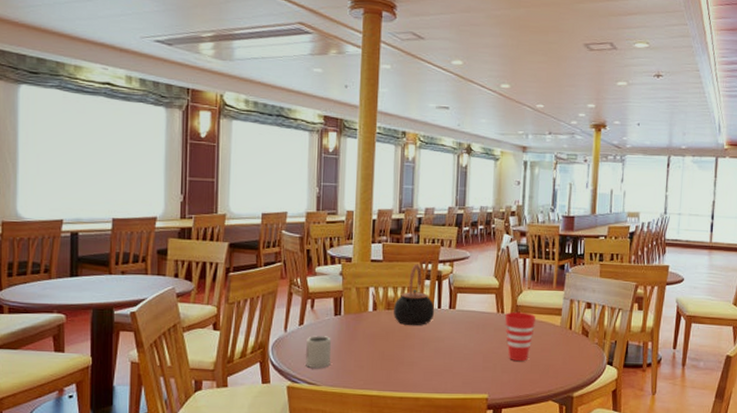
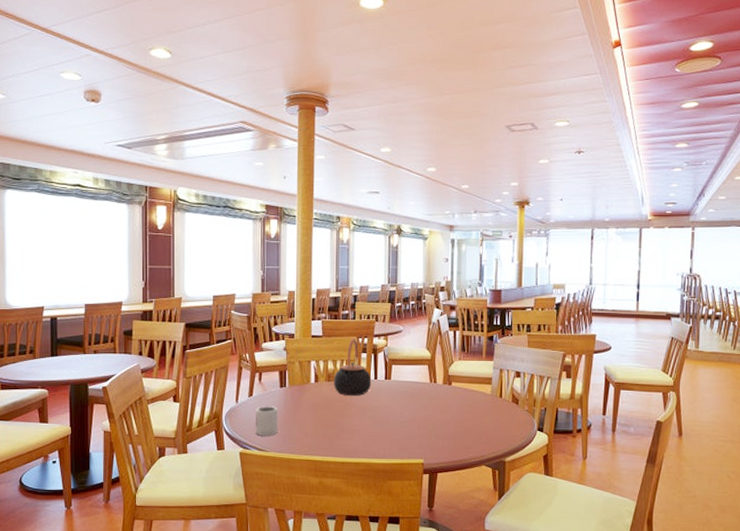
cup: present [505,311,536,362] -> none [438,381,467,429]

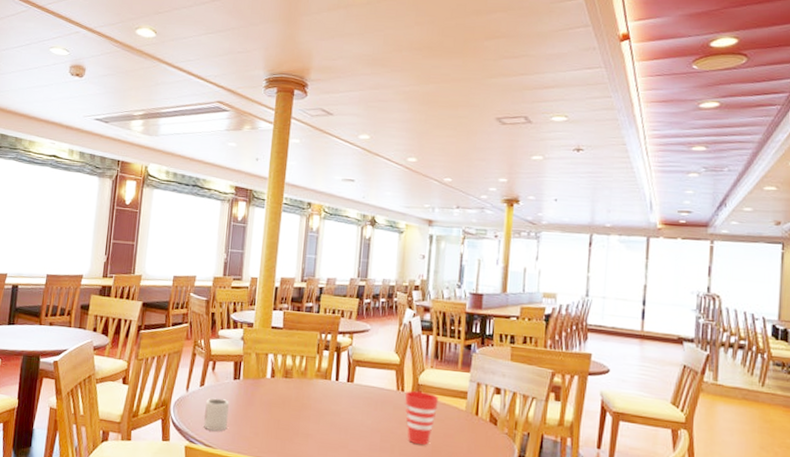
teapot: present [334,338,372,396] -> none [291,333,333,397]
cup: none [438,381,467,429] -> present [405,391,438,445]

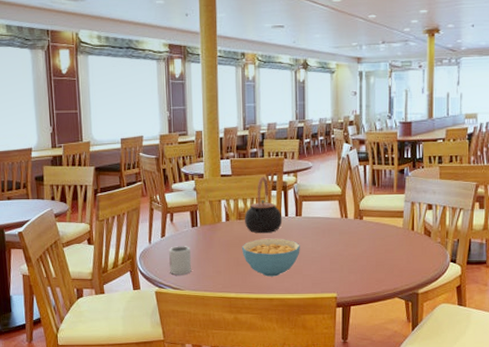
cereal bowl: none [284,402,349,448] -> present [241,238,300,277]
teapot: none [291,333,333,397] -> present [245,176,283,234]
cup: present [405,391,438,445] -> none [349,215,378,262]

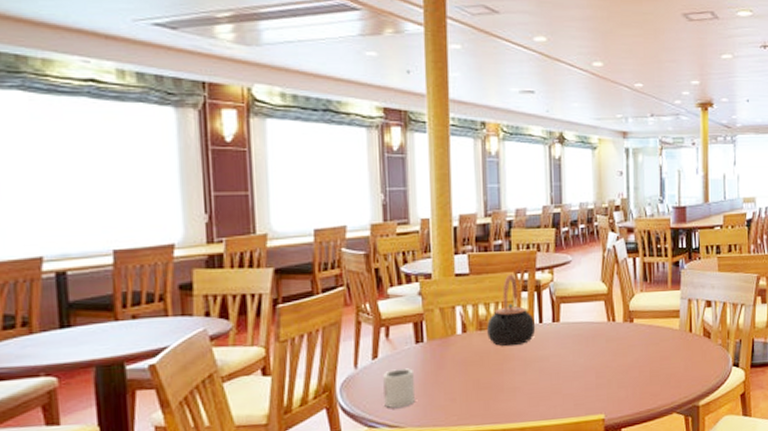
cereal bowl: present [241,238,300,277] -> none [482,351,559,401]

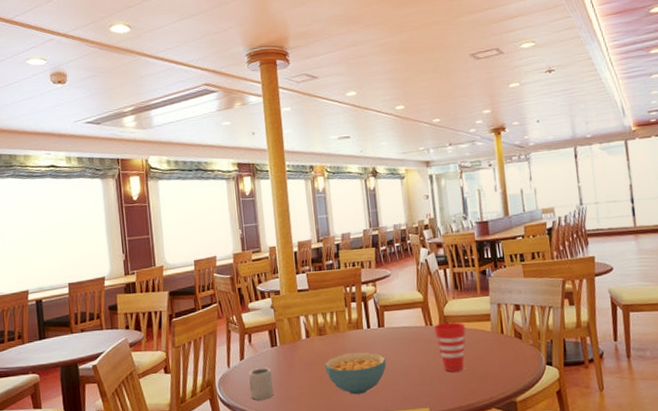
cereal bowl: none [482,351,559,401] -> present [324,352,386,395]
teapot: present [487,274,536,347] -> none [325,288,365,349]
cup: none [617,317,651,374] -> present [434,322,466,372]

